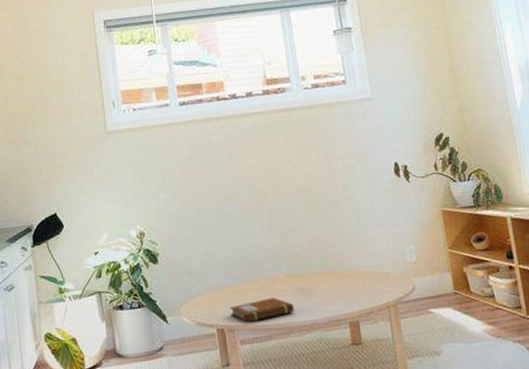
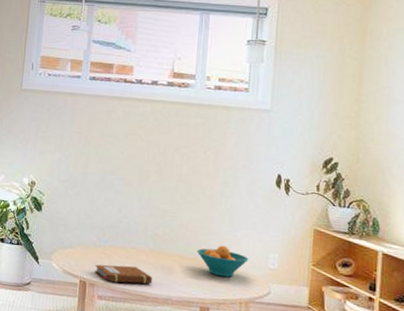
fruit bowl: none [332,250,386,285] -> present [197,245,249,277]

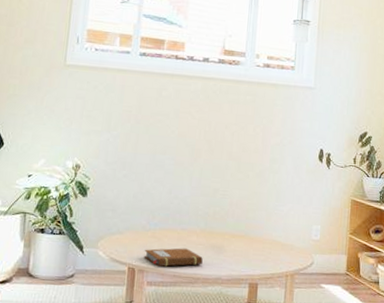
fruit bowl: present [197,245,249,277] -> none [246,220,294,251]

